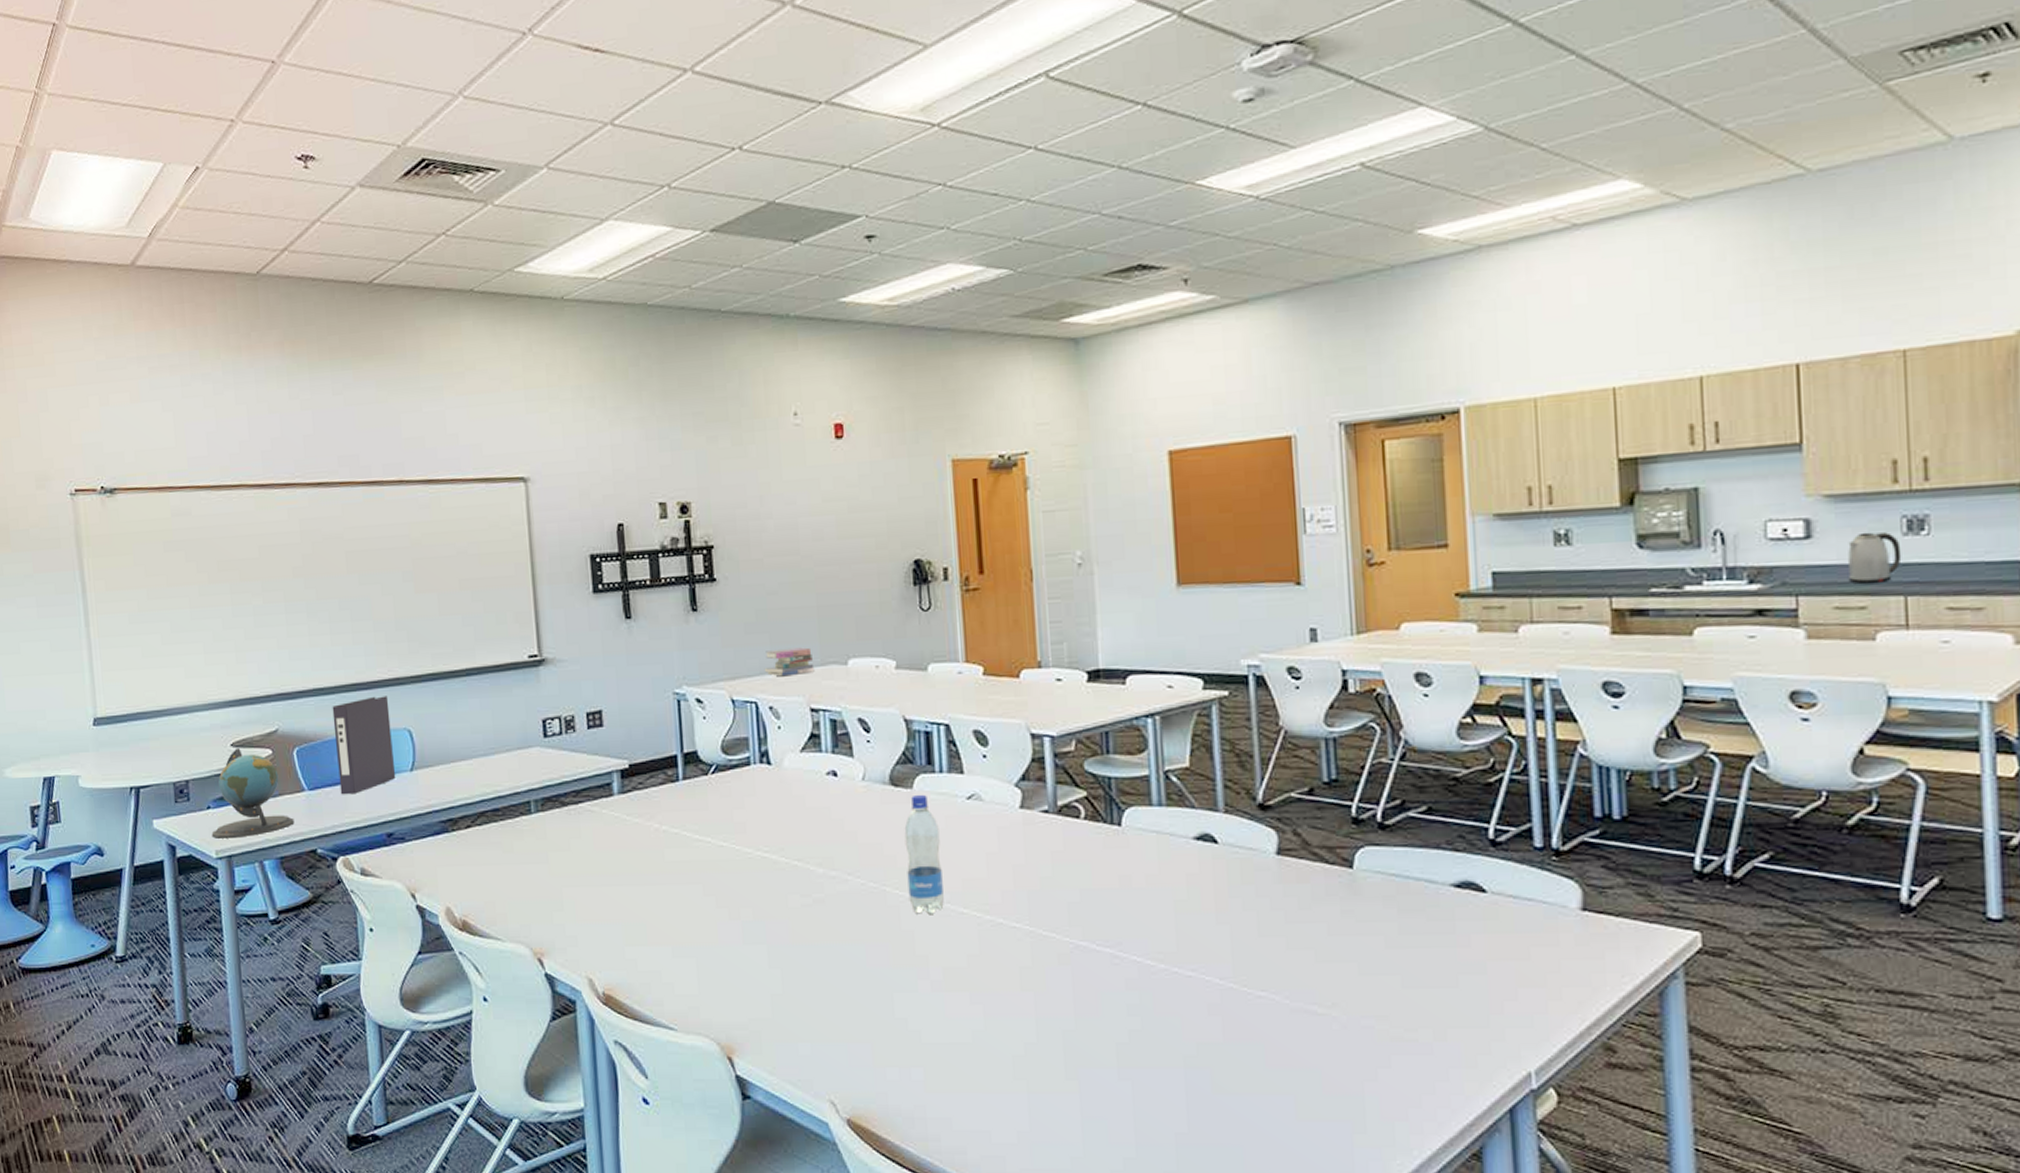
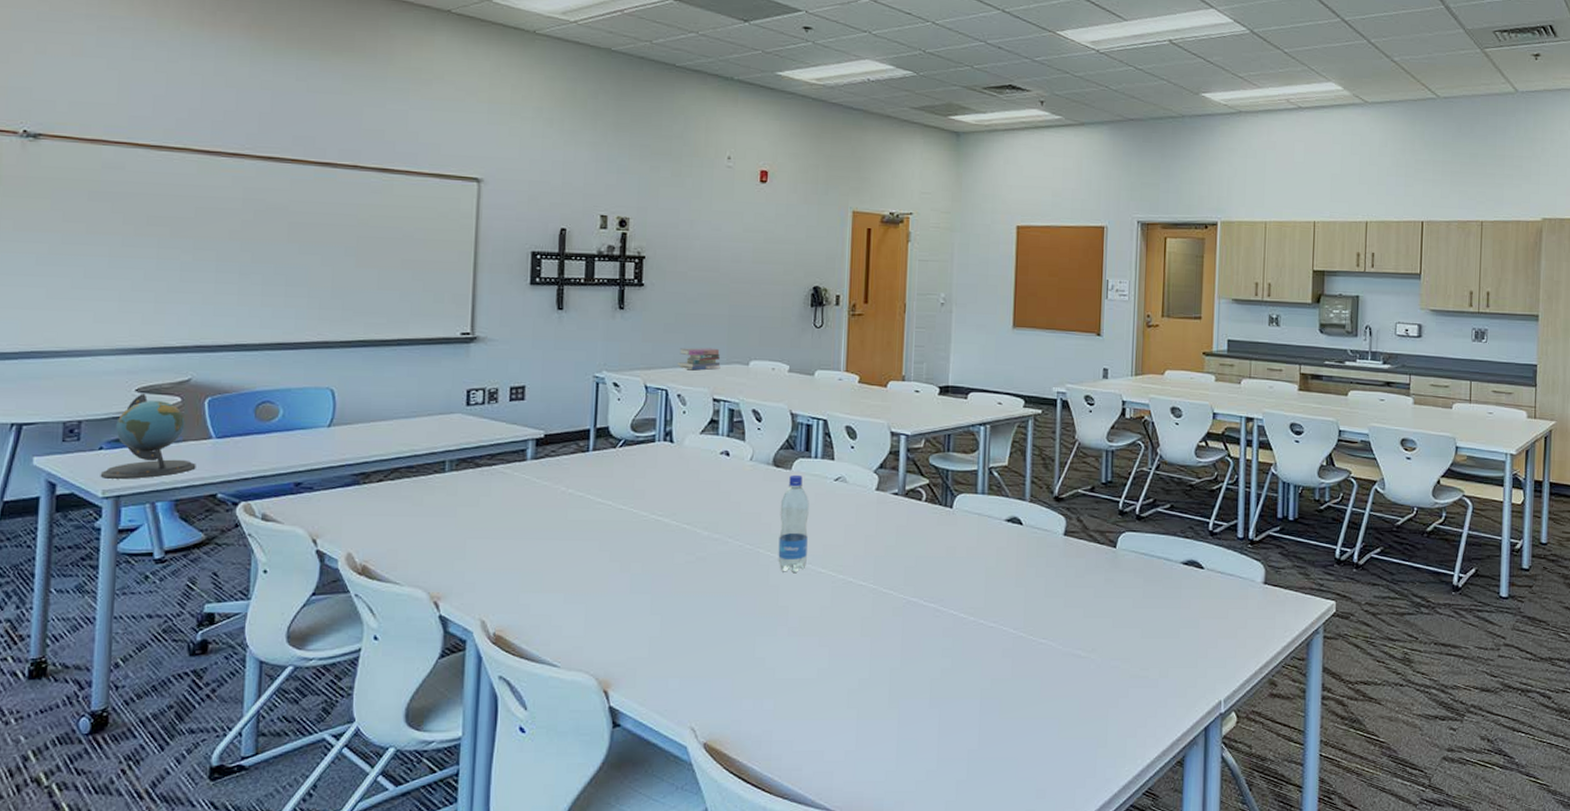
binder: present [332,696,396,795] -> none [250,356,315,445]
kettle: present [1848,532,1902,585] -> none [1441,337,1471,372]

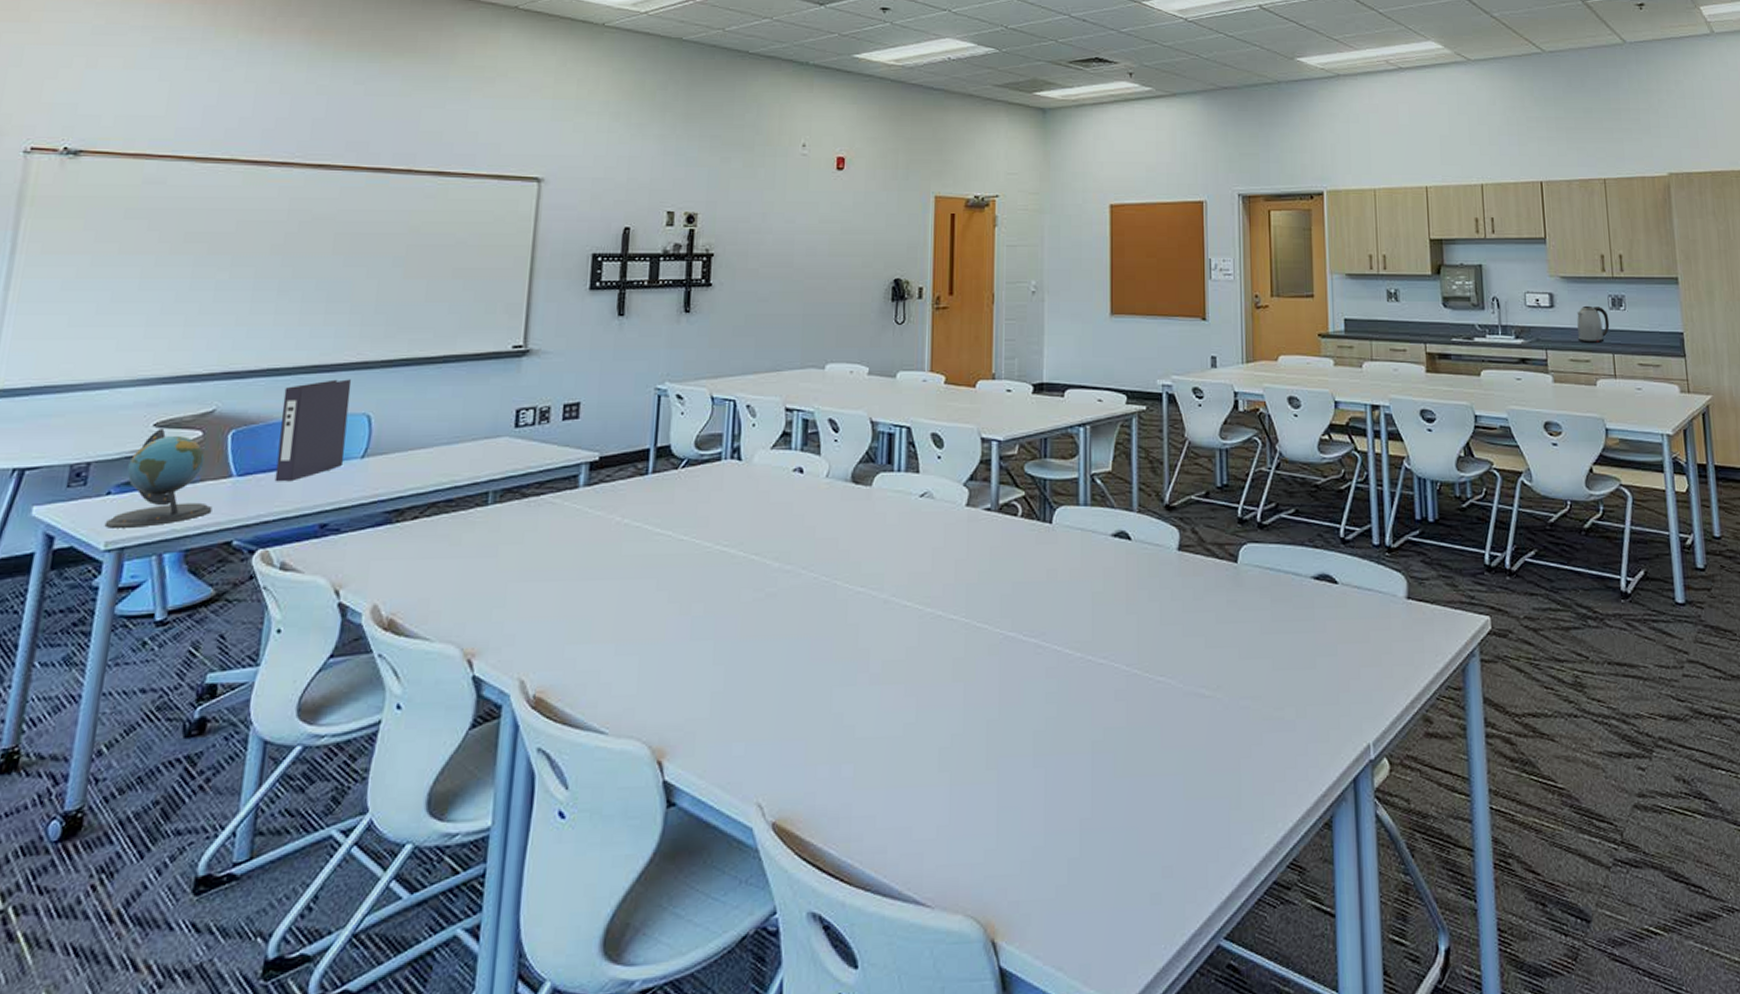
binder: none [250,356,315,445] -> present [274,379,352,482]
books: present [677,347,721,371] -> none [746,351,794,377]
bottle: present [778,474,809,574] -> none [857,491,892,609]
kettle: none [1441,337,1471,372] -> present [1577,305,1610,344]

